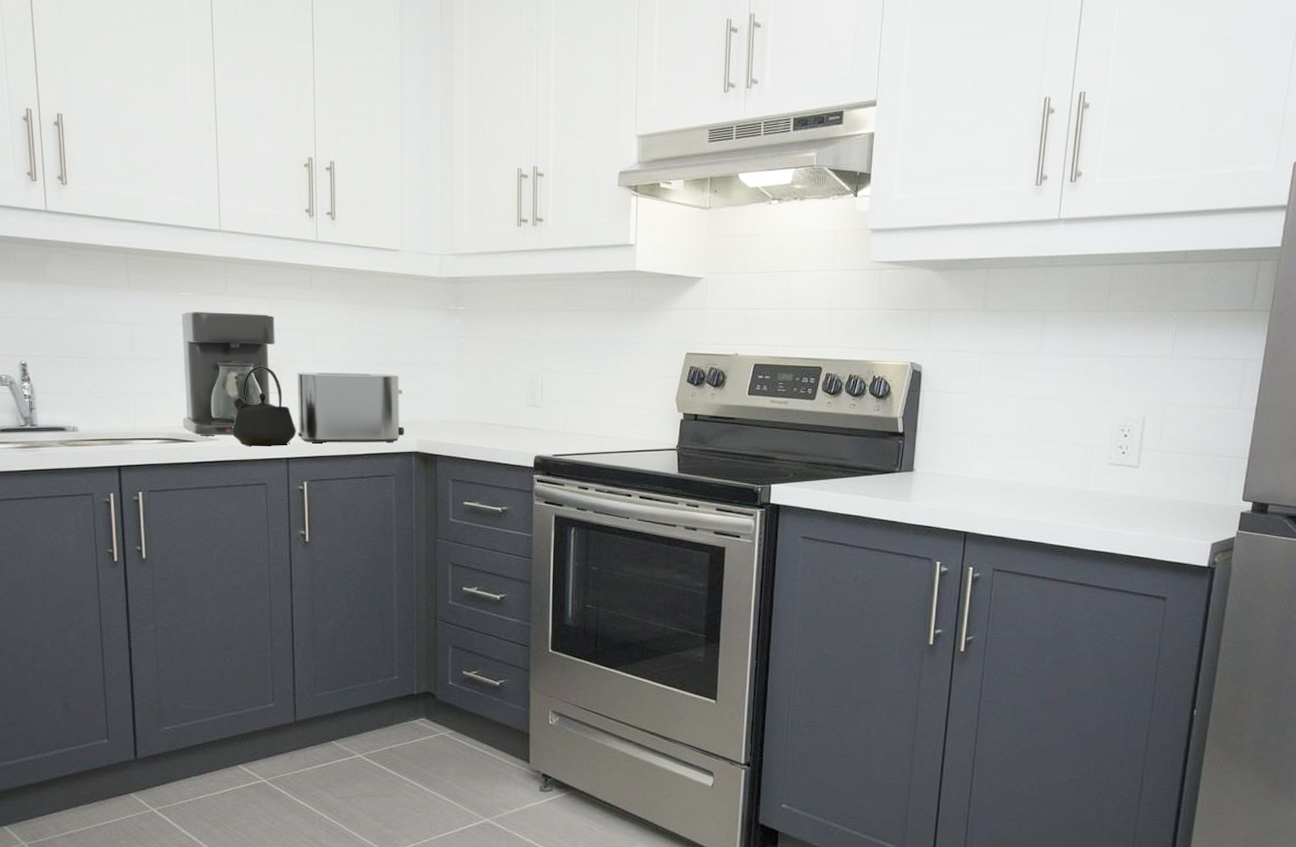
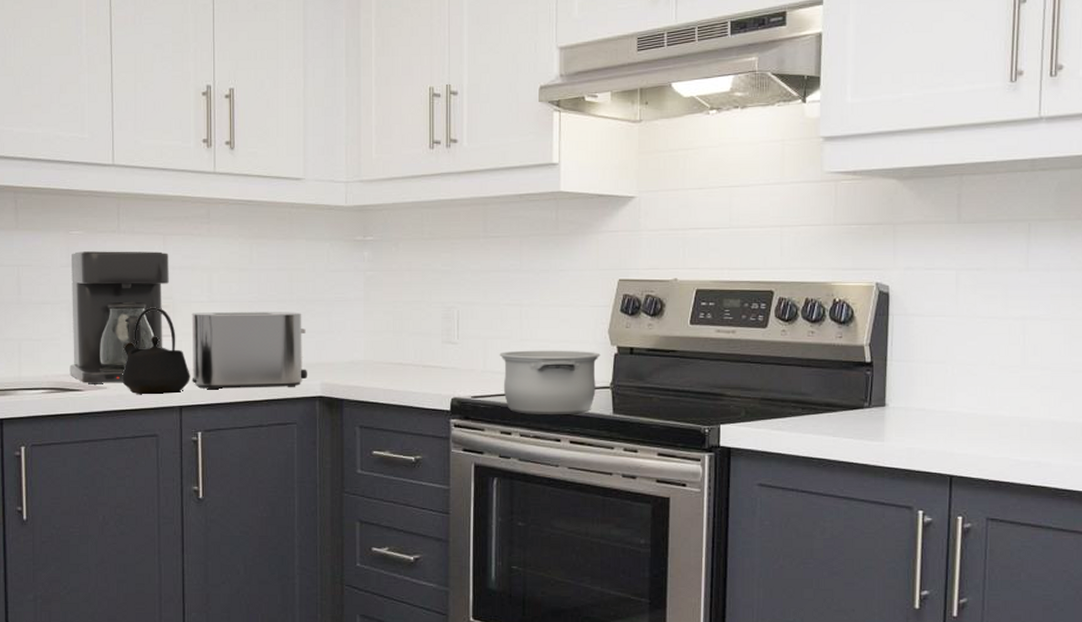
cooking pot: none [578,414,669,473] -> present [499,350,601,414]

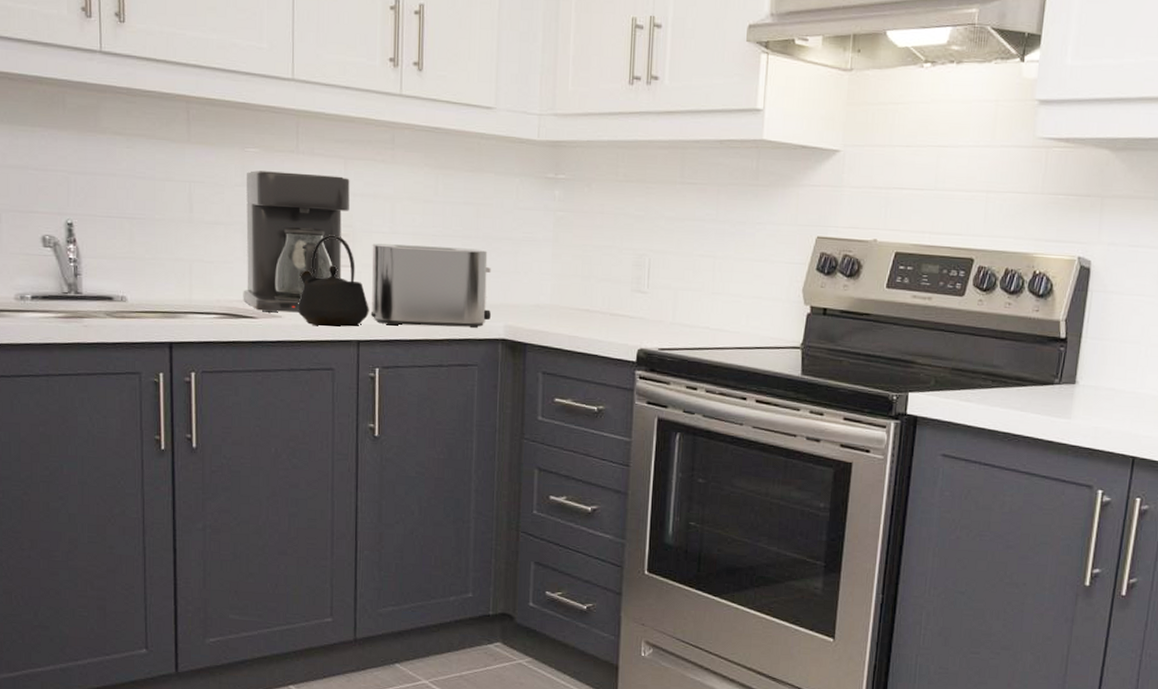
cooking pot: present [499,350,601,414] -> none [689,304,793,373]

